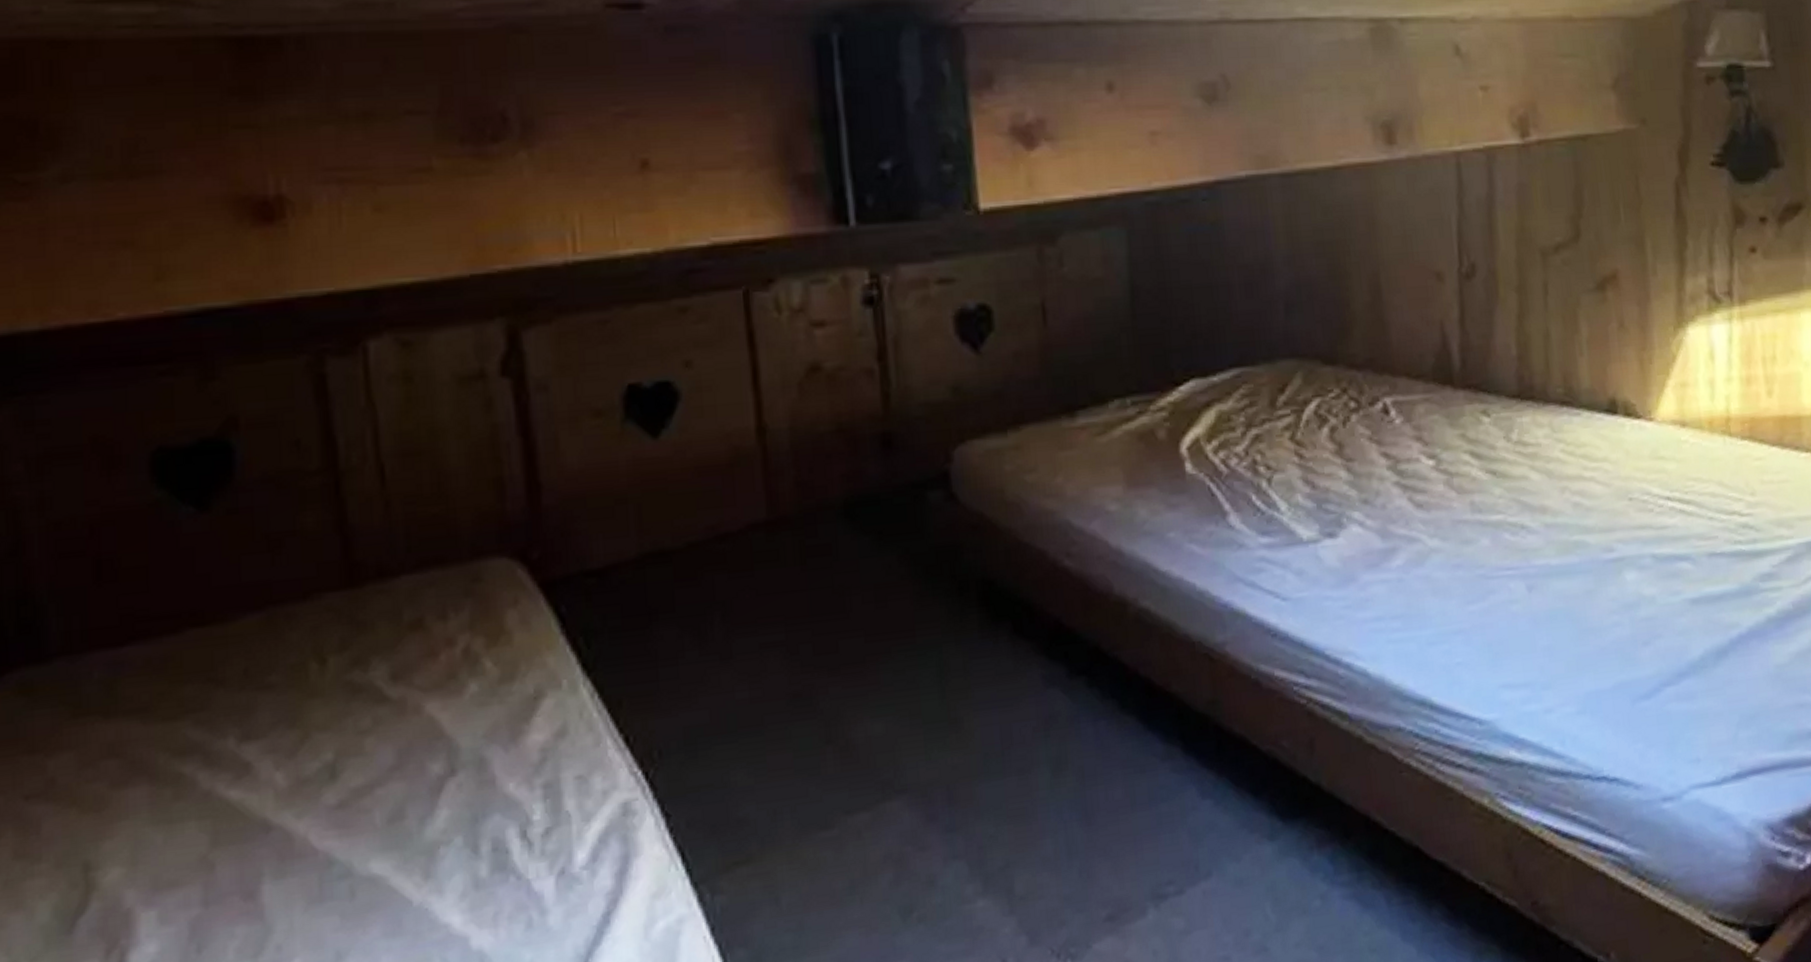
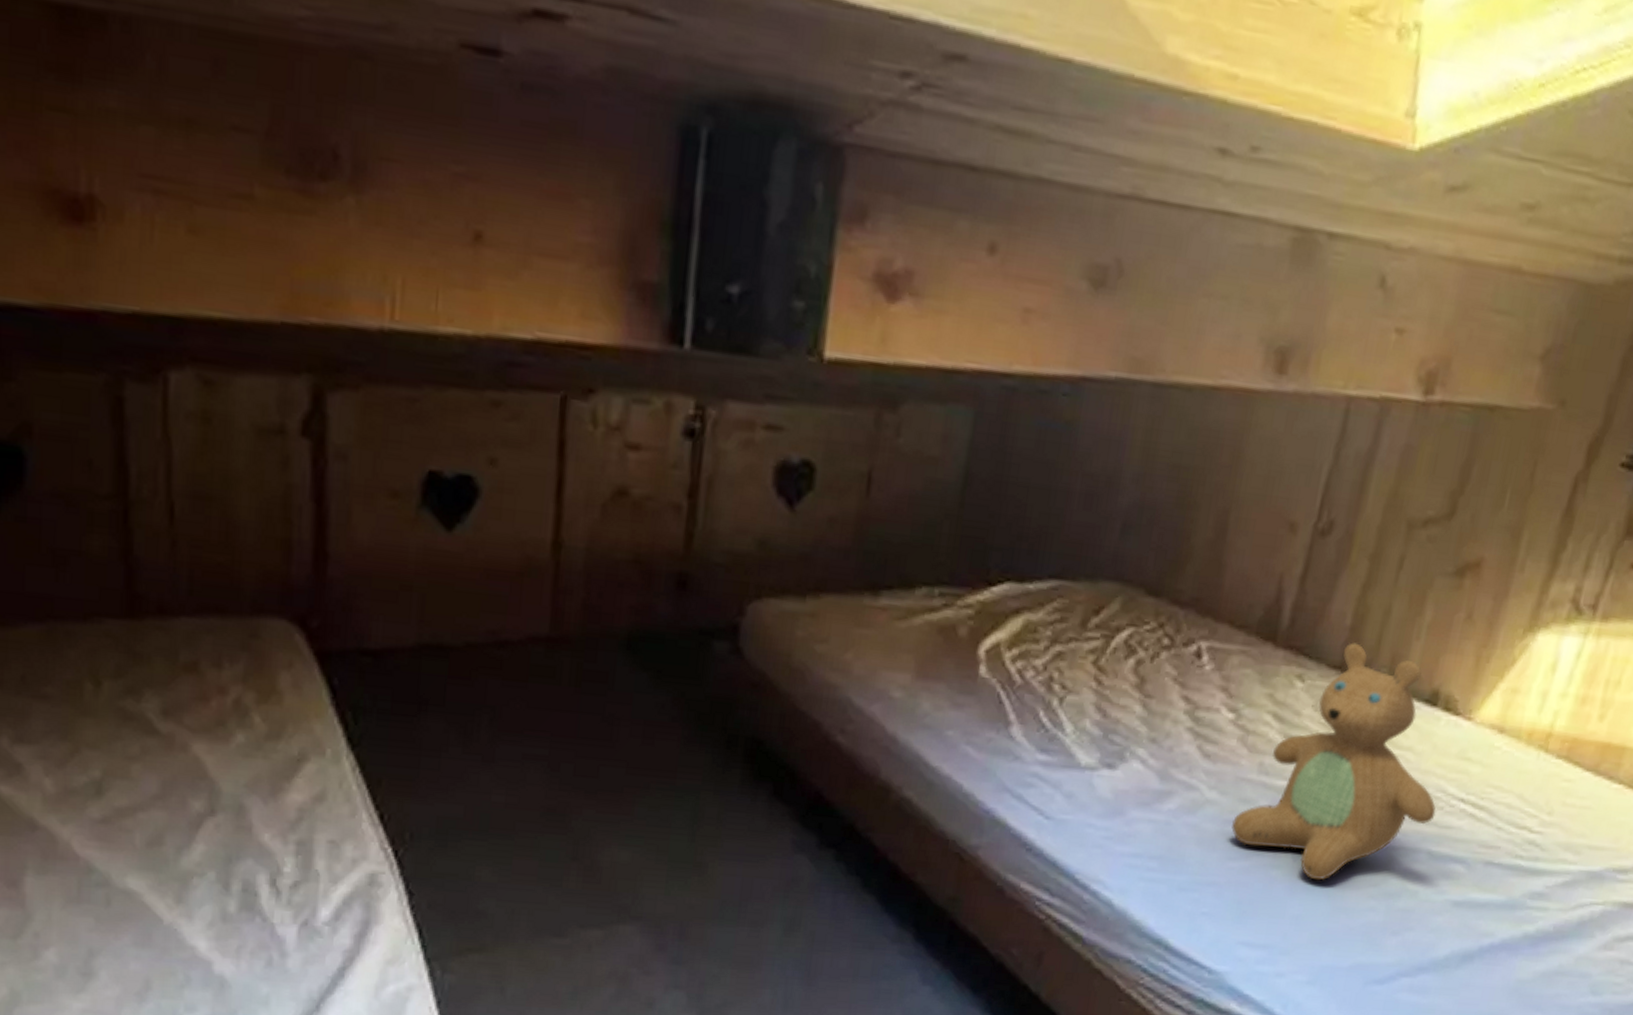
teddy bear: none [1461,370,1648,607] -> present [1231,642,1436,881]

